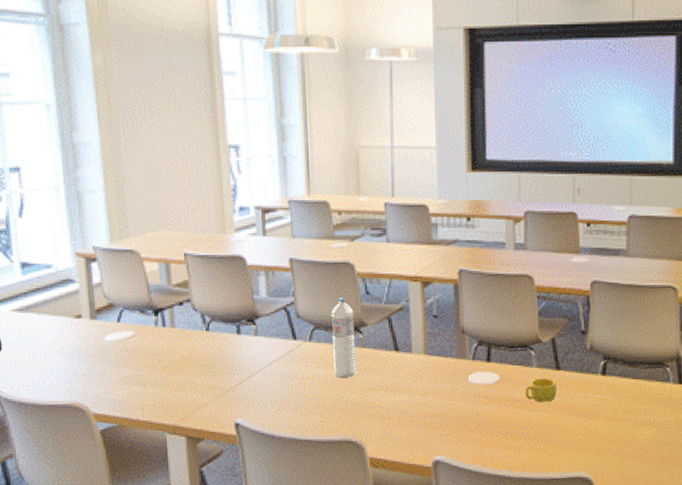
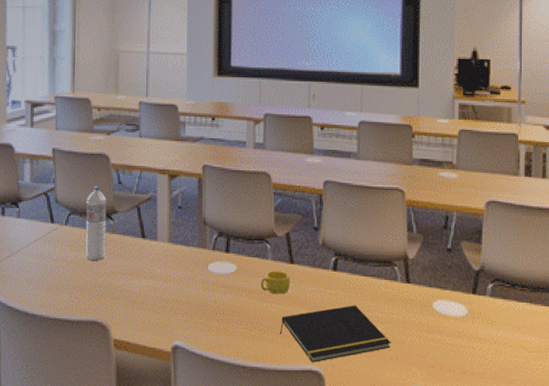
notepad: none [546,409,663,469] -> present [279,305,391,362]

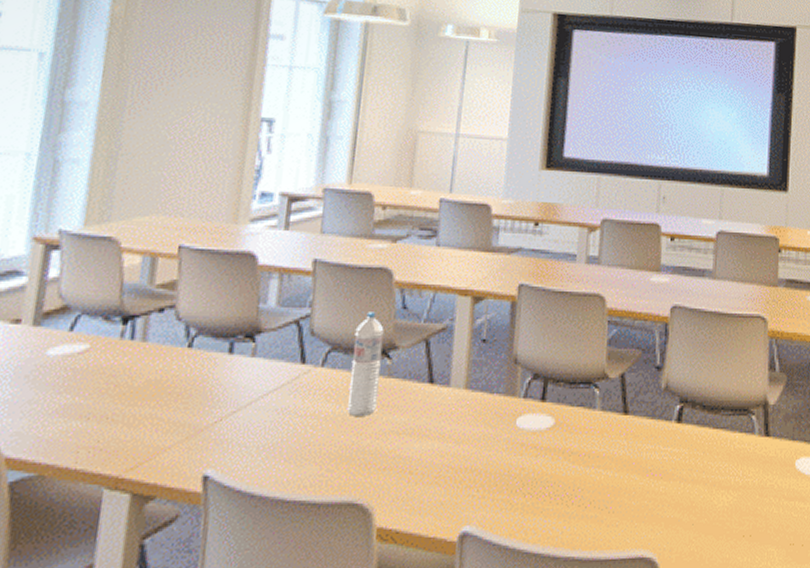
cup: present [260,271,291,294] -> none [583,425,623,456]
notepad: present [279,305,391,362] -> none [604,467,744,547]

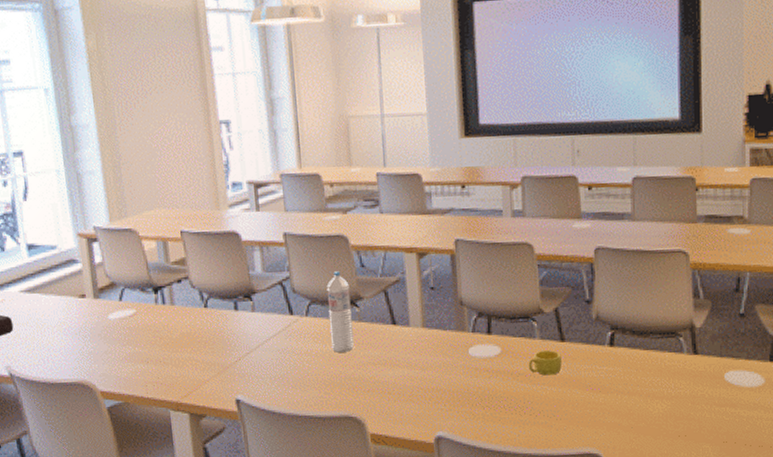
cup: none [583,425,623,456] -> present [528,350,563,376]

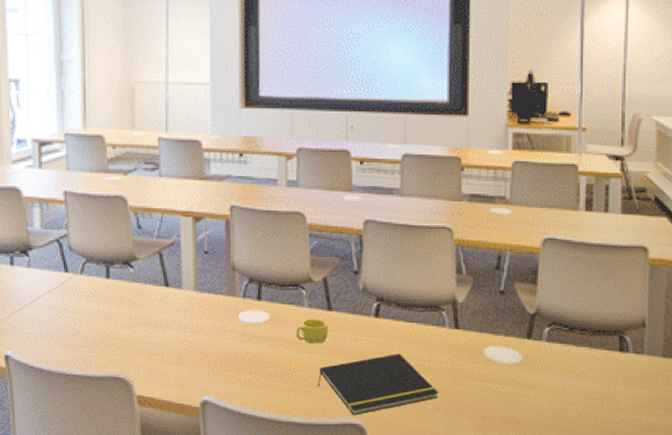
water bottle: present [326,271,354,353] -> none [103,231,126,312]
notepad: none [552,382,678,445] -> present [317,353,439,415]

